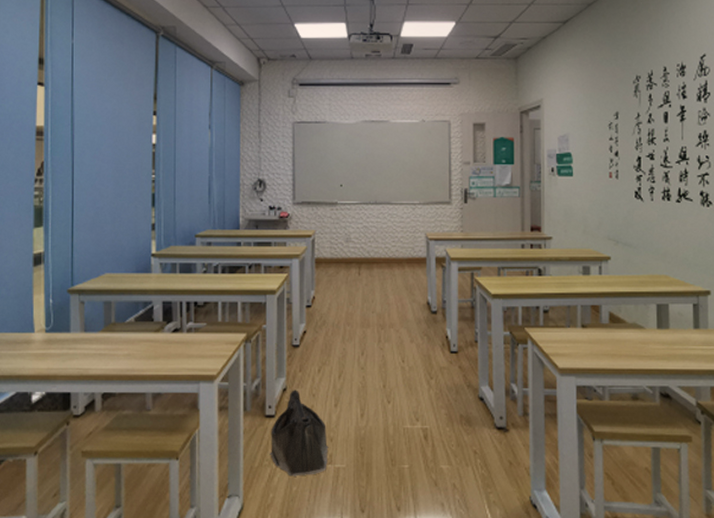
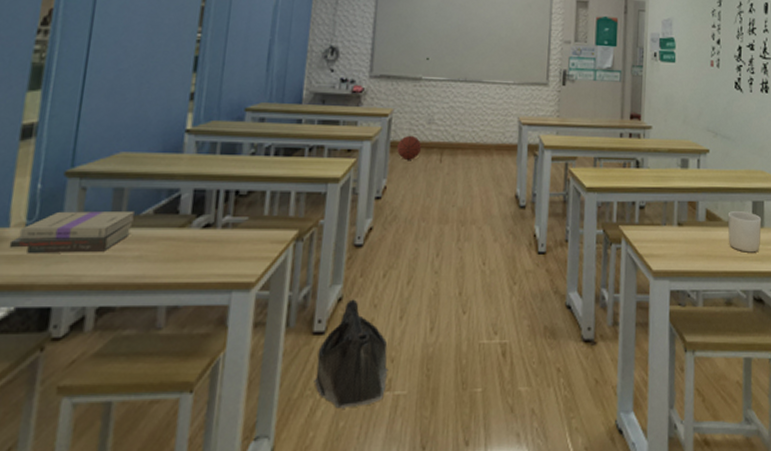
books: none [36,319,122,353] -> present [8,210,136,255]
basketball: none [321,252,341,274] -> present [397,135,421,160]
mug: none [631,313,667,352] -> present [727,210,762,253]

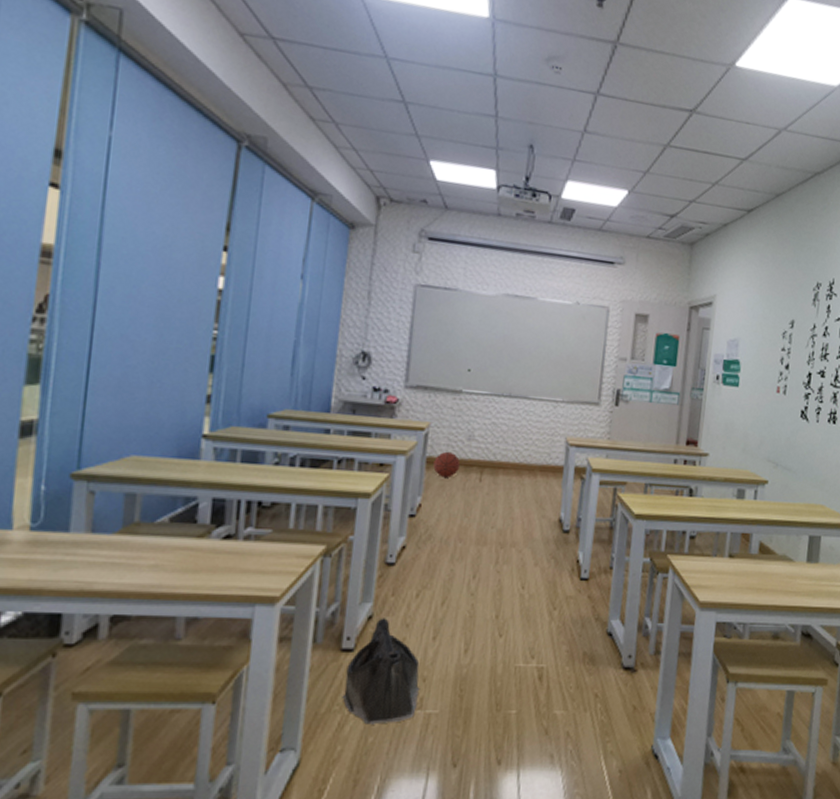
books: present [8,210,136,255] -> none [12,515,150,560]
mug: present [727,210,762,253] -> none [780,544,817,588]

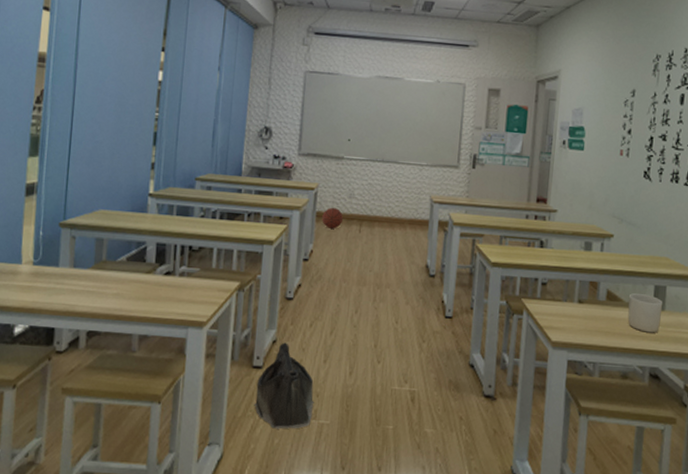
mug: none [780,544,817,588] -> present [627,292,663,333]

